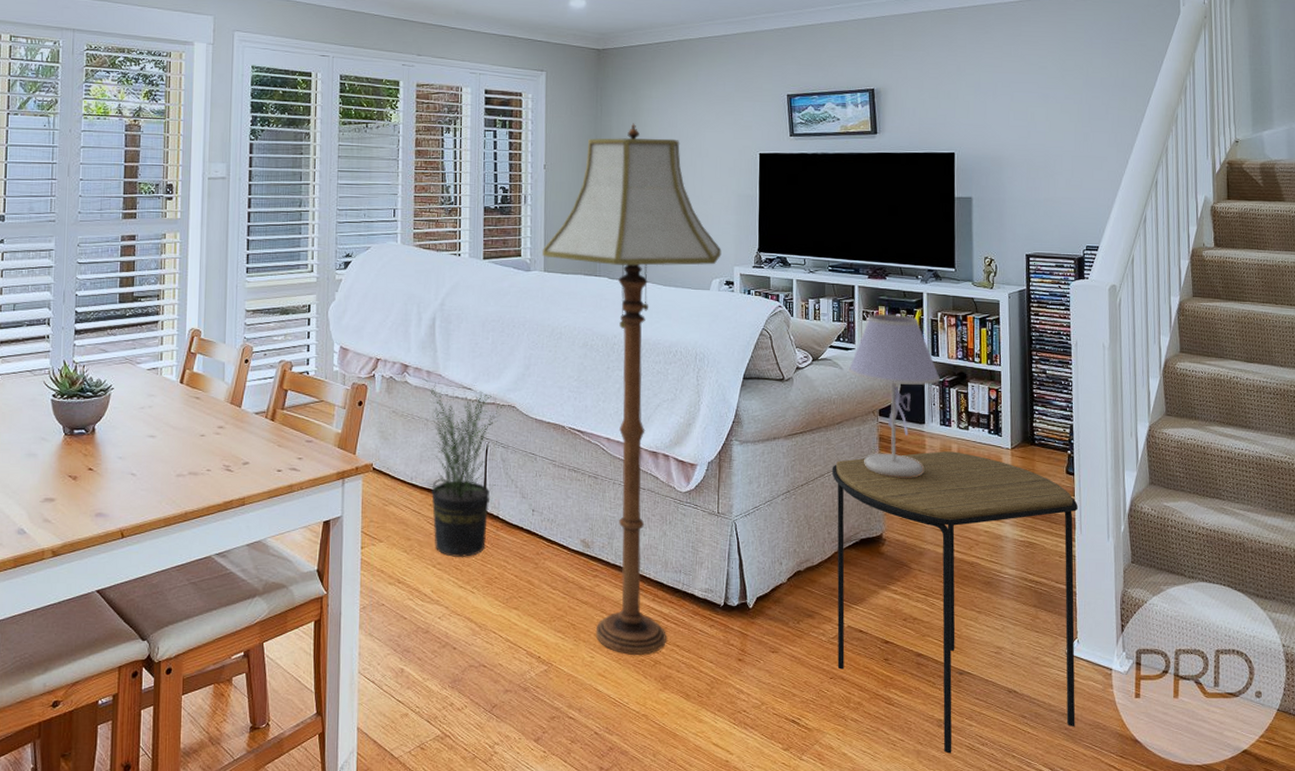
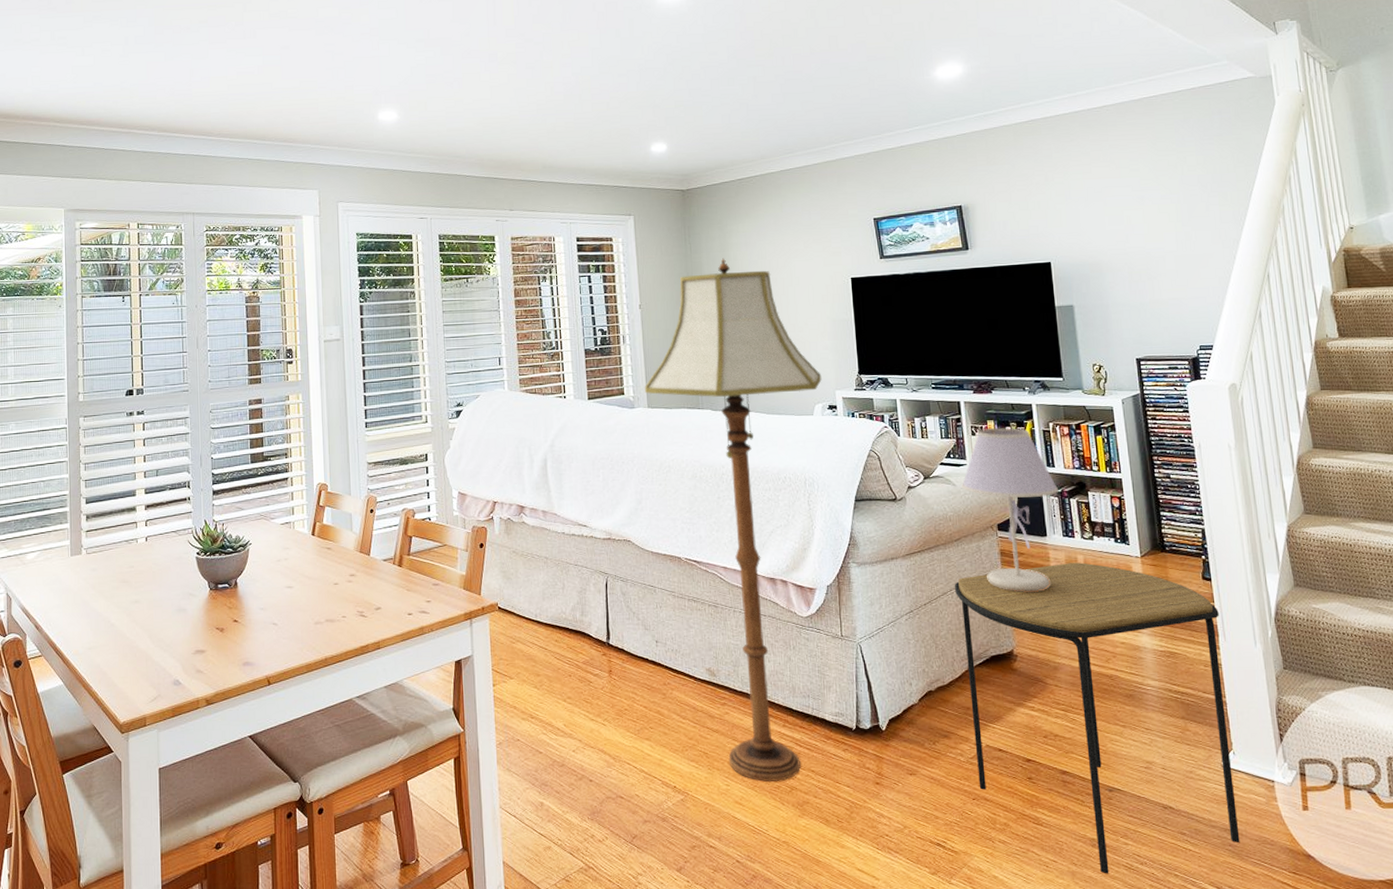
potted plant: present [422,379,503,558] -> none [538,519,620,692]

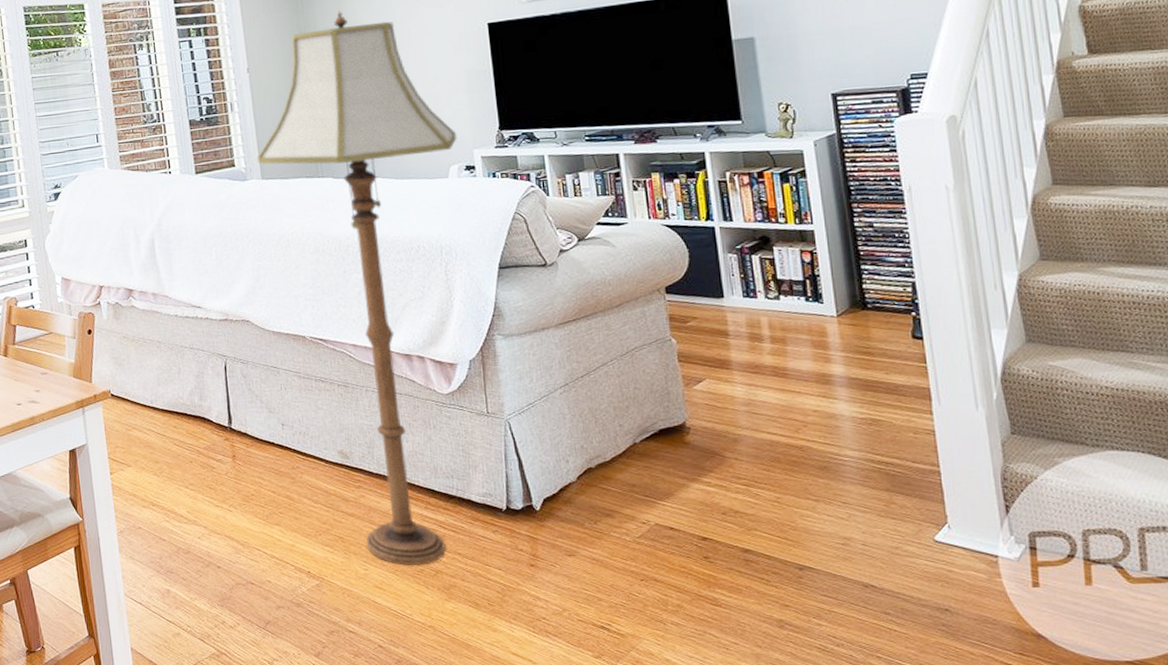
side table: present [954,562,1240,874] -> none [615,325,956,657]
table lamp: present [962,428,1059,592] -> none [622,180,738,360]

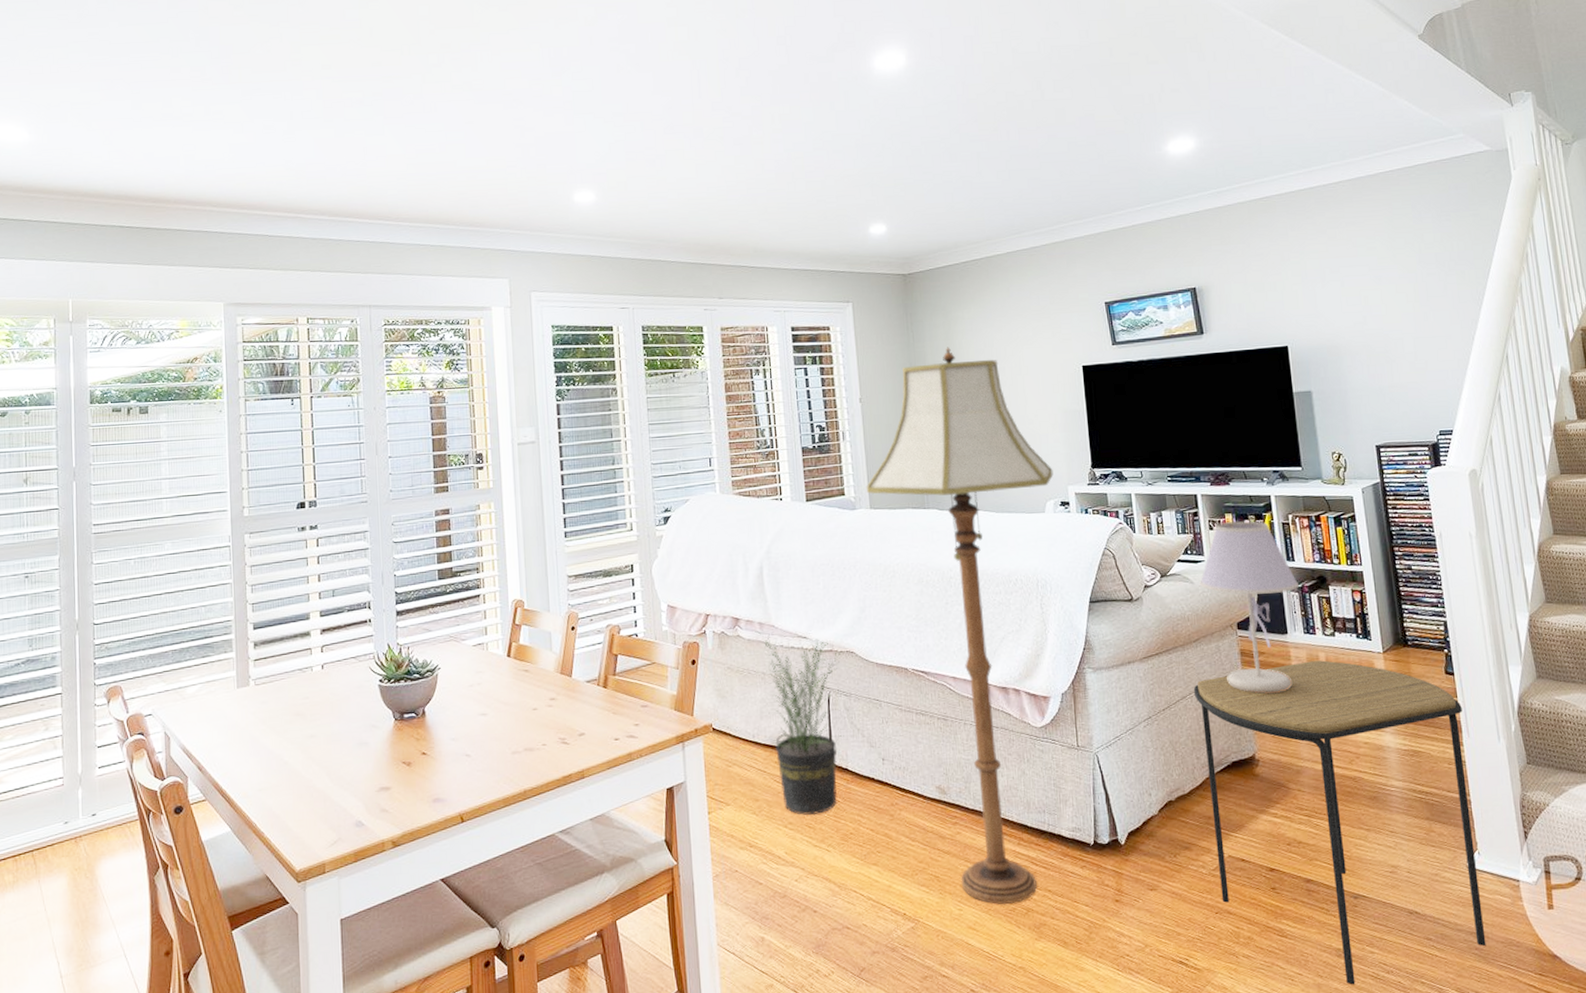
potted plant: none [149,302,242,478] -> present [755,631,844,816]
side table: none [615,325,956,657] -> present [1193,660,1486,985]
table lamp: none [622,180,738,360] -> present [1200,521,1300,694]

